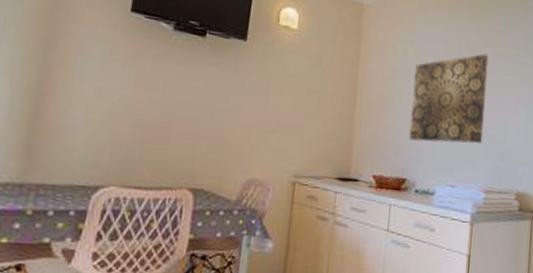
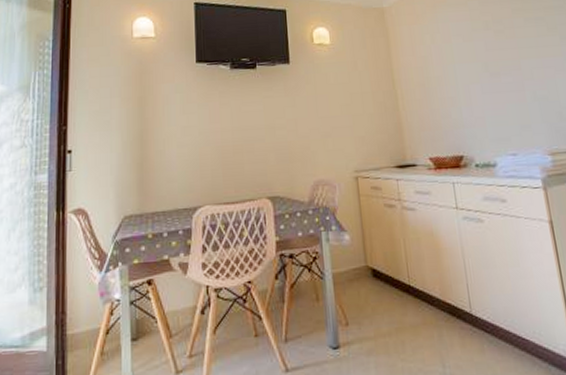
wall art: present [409,54,489,145] -> none [446,22,535,118]

